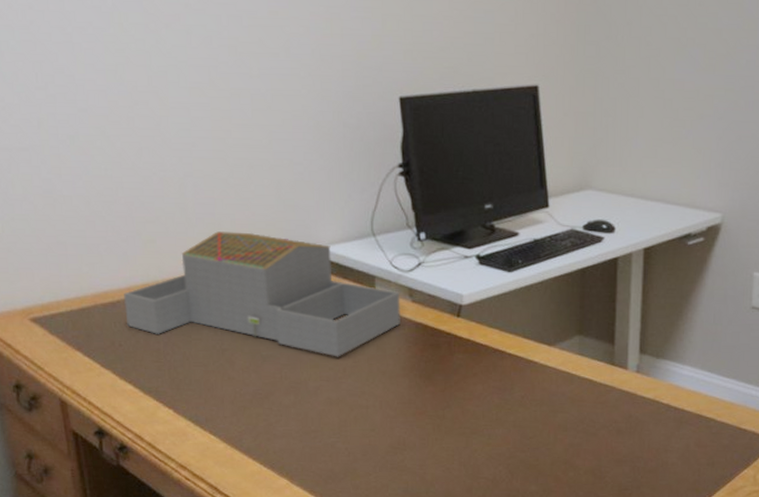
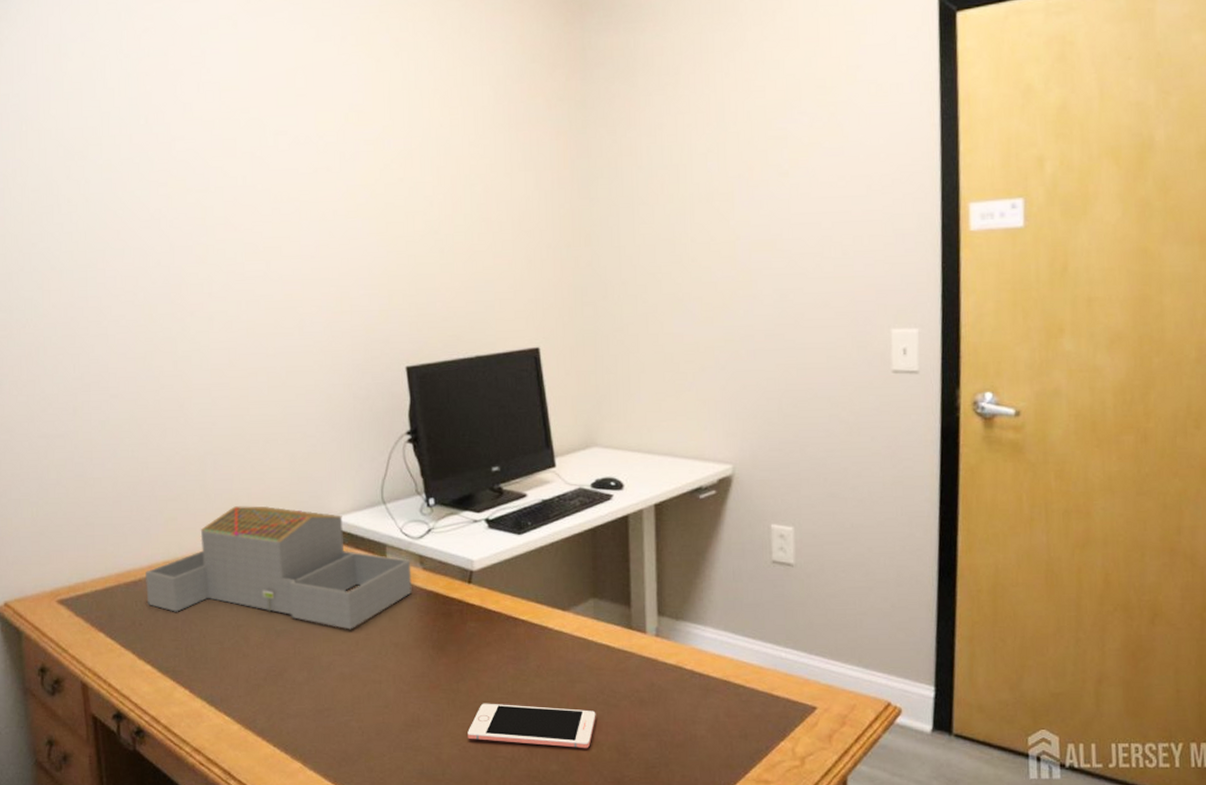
cell phone: none [452,429,575,472] -> present [467,703,596,749]

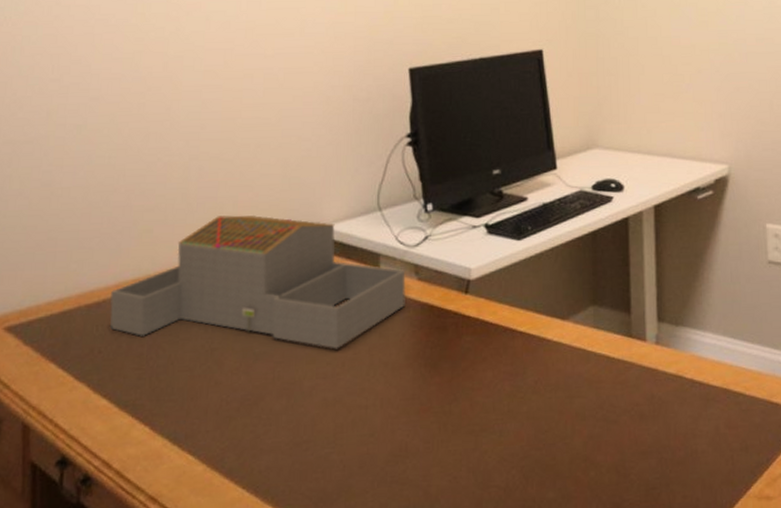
cell phone: present [467,703,596,749] -> none [459,425,595,472]

